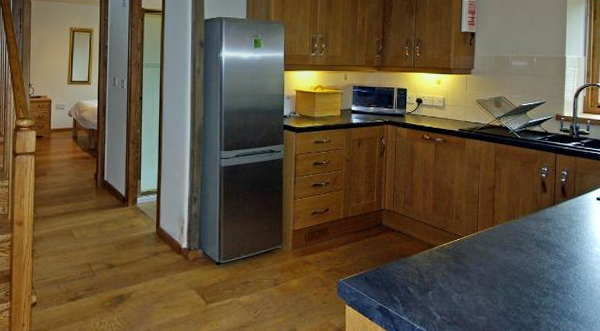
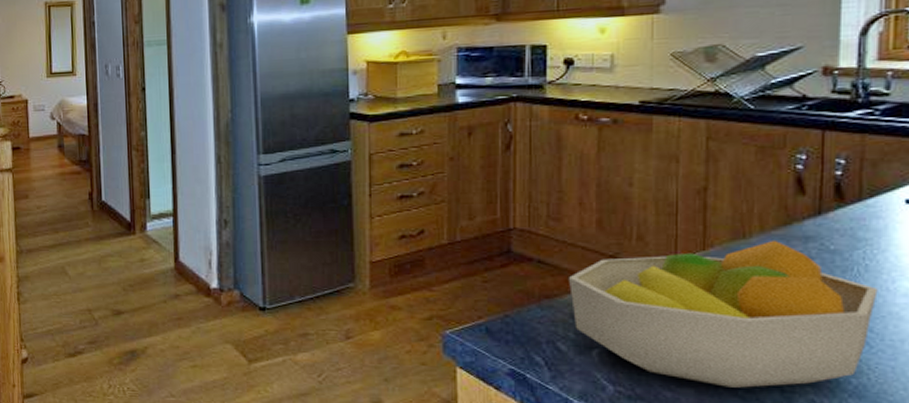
fruit bowl: none [415,220,583,316] -> present [568,239,878,388]

